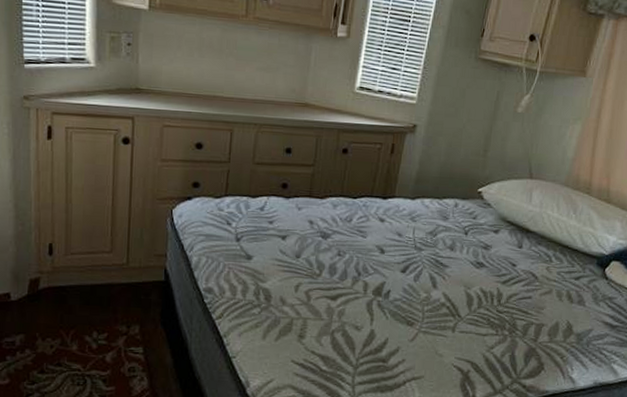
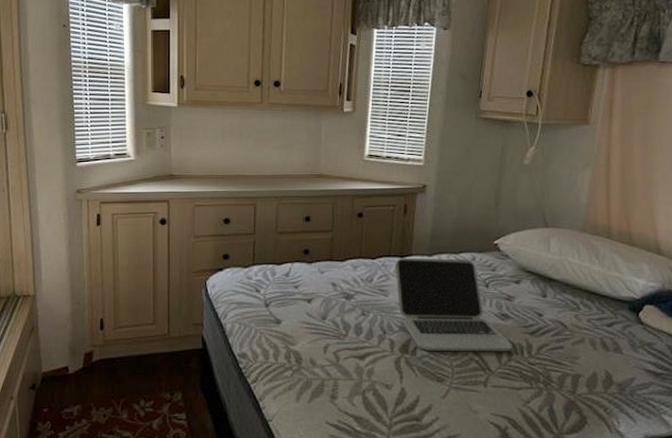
laptop: none [376,199,484,300] -> present [394,258,512,352]

